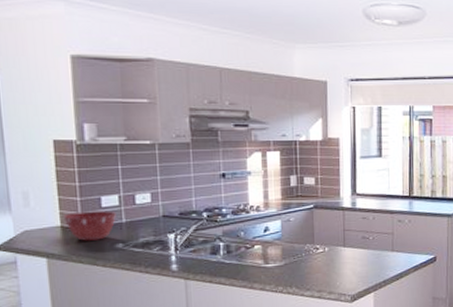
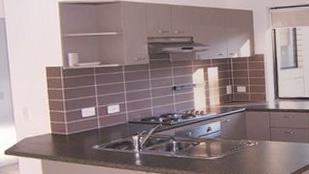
mixing bowl: present [63,210,116,241] -> none [53,120,93,144]

